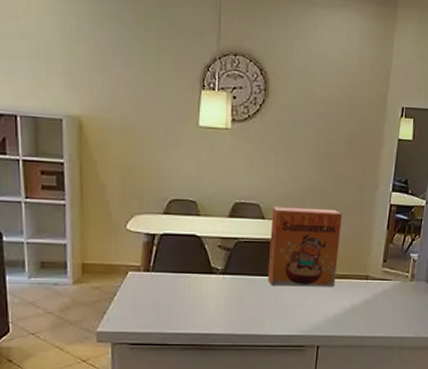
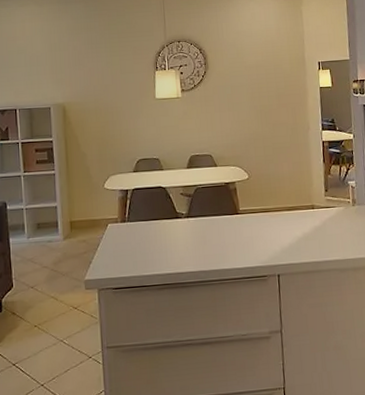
cereal box: present [267,206,342,287] -> none [223,152,286,224]

